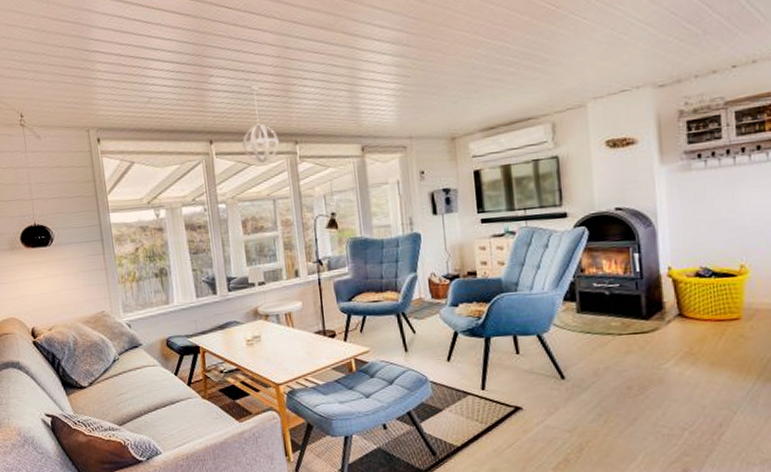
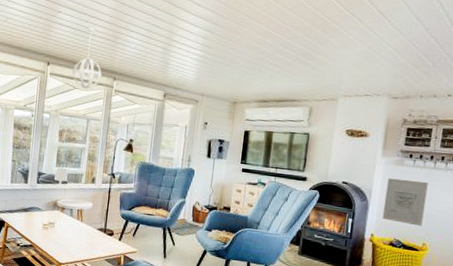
wall art: none [674,185,734,246] -> present [382,178,428,227]

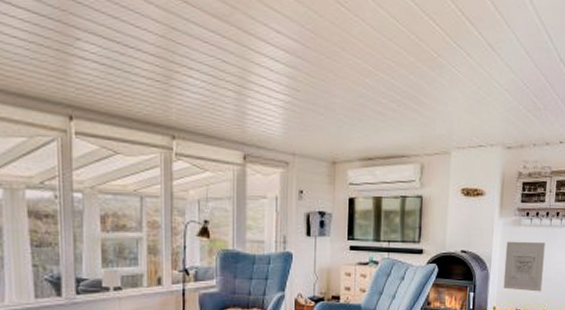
pendant light: present [72,27,102,89] -> none [110,62,155,154]

